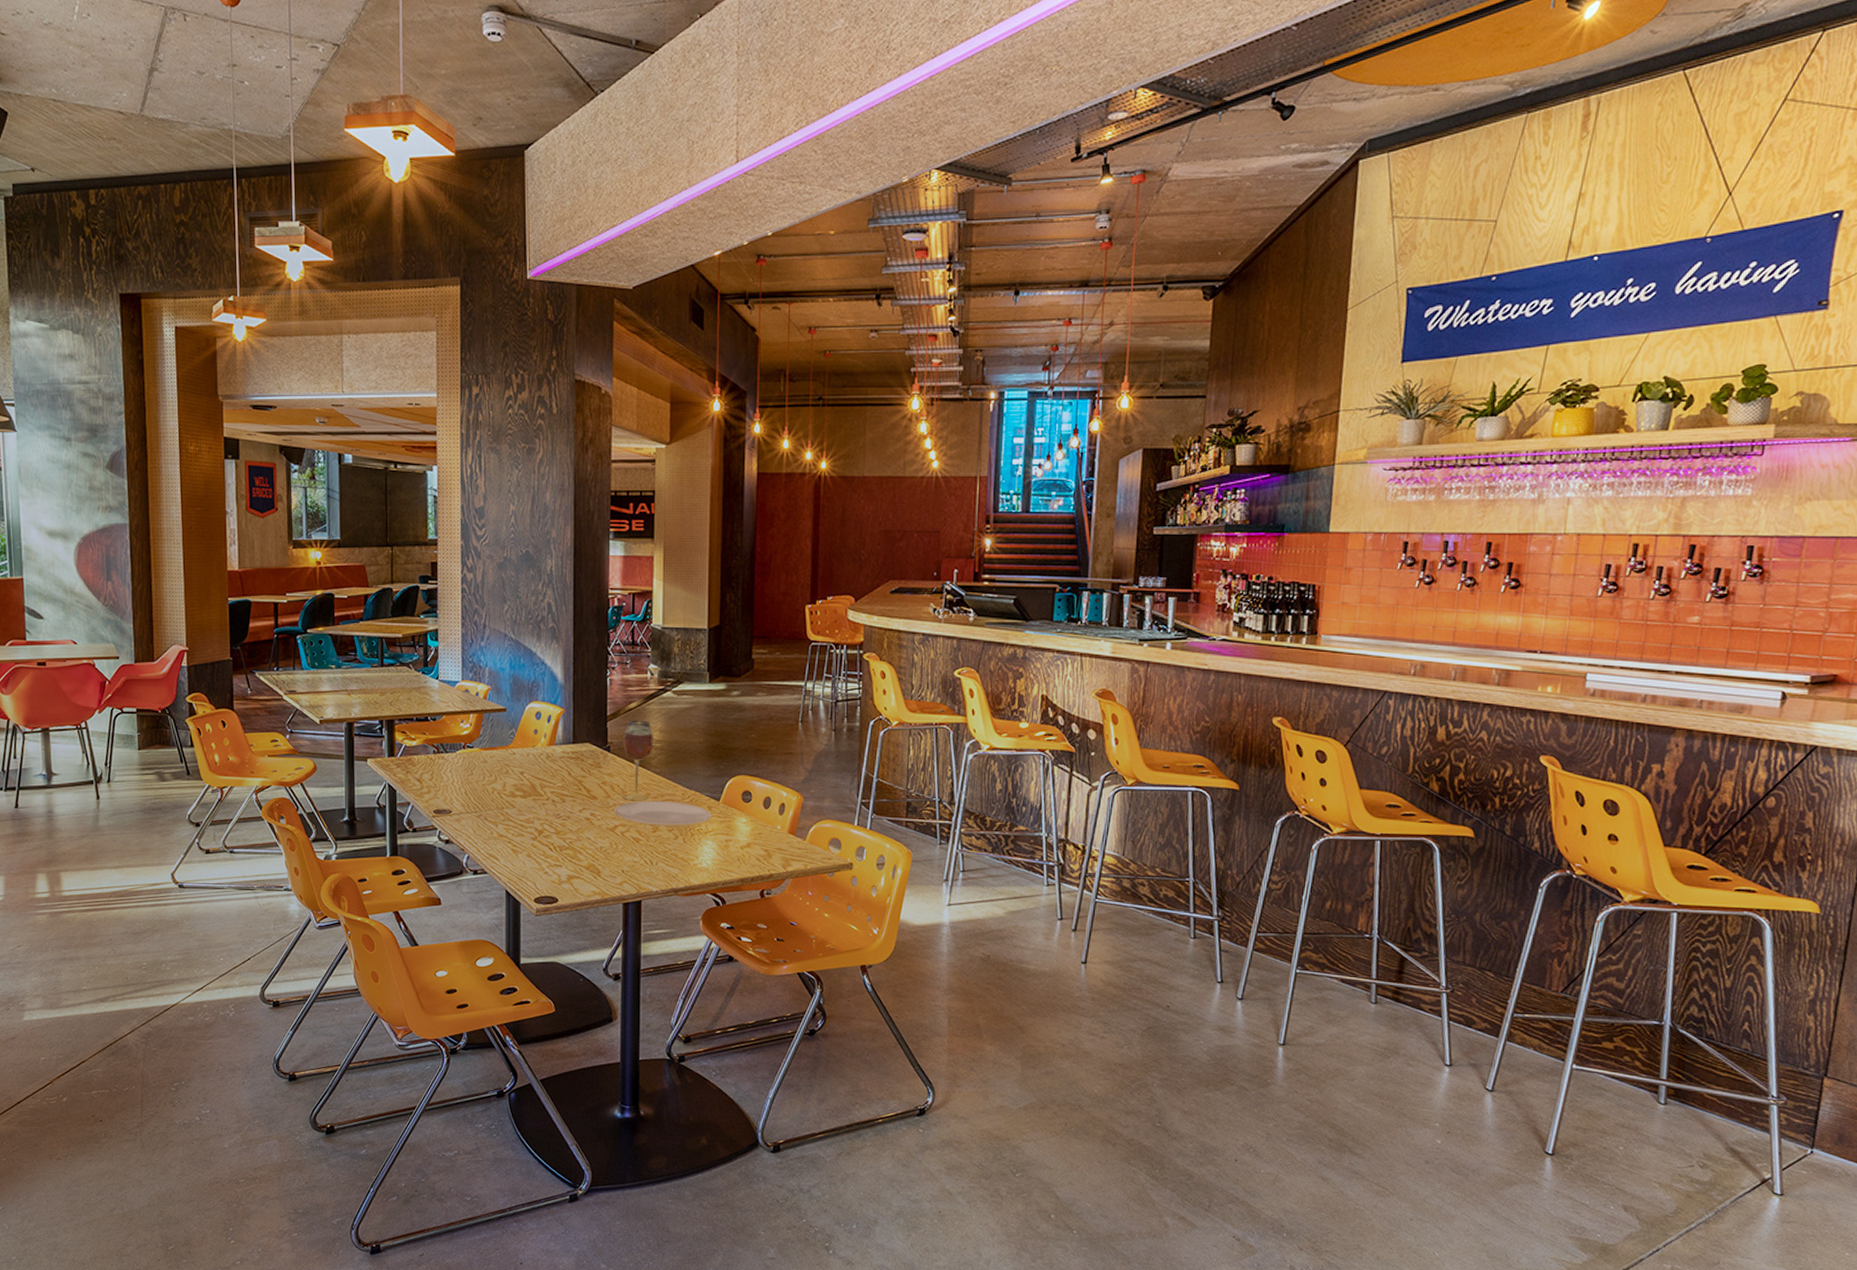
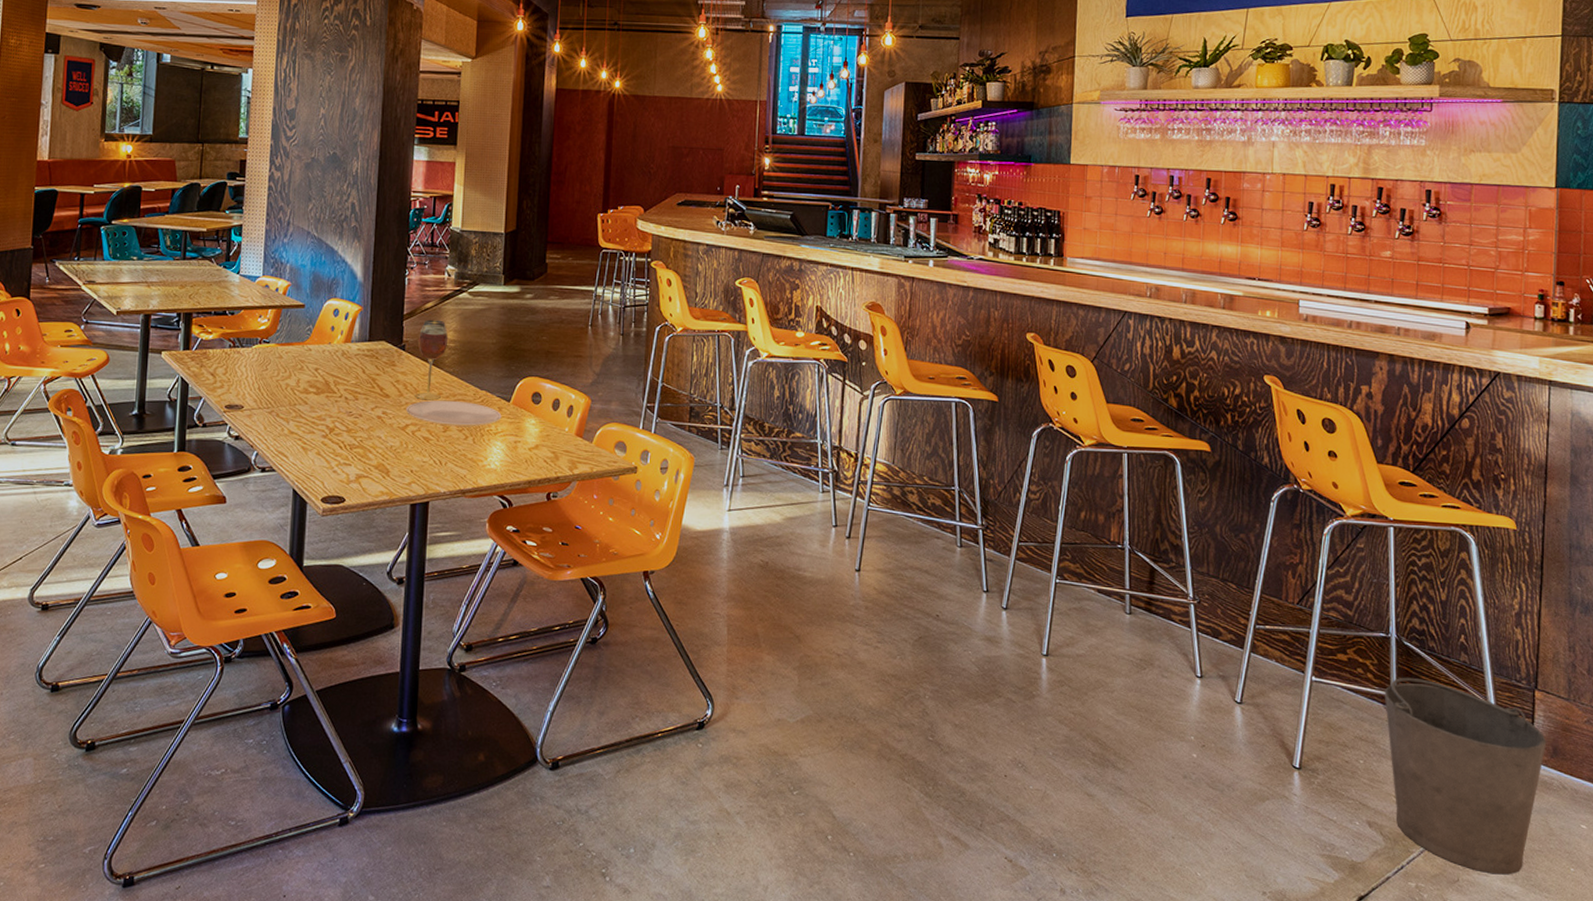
bucket: none [1652,1065,1832,1258] -> present [1384,677,1547,875]

